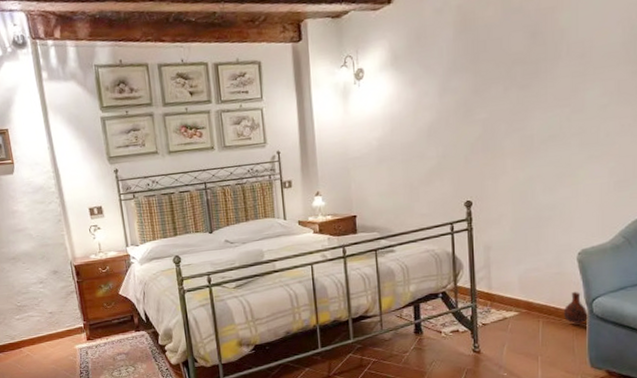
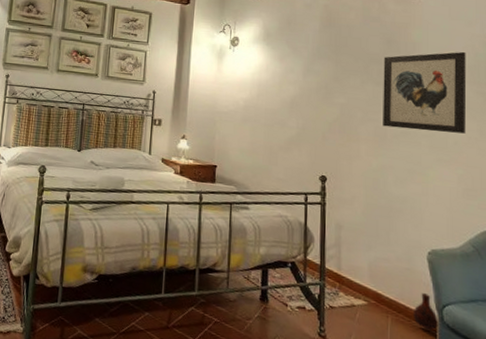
wall art: none [528,27,621,134] -> present [383,51,467,134]

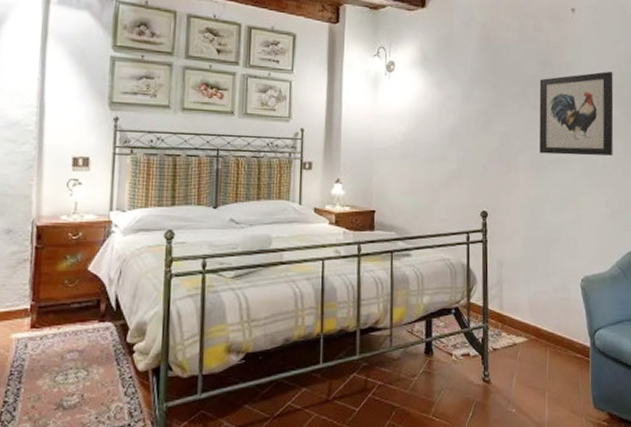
vase: present [413,292,438,330] -> none [568,320,591,356]

